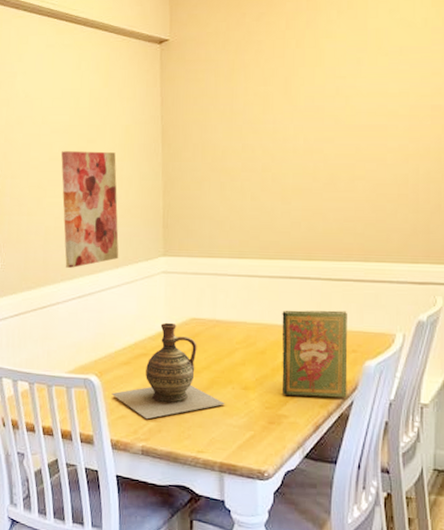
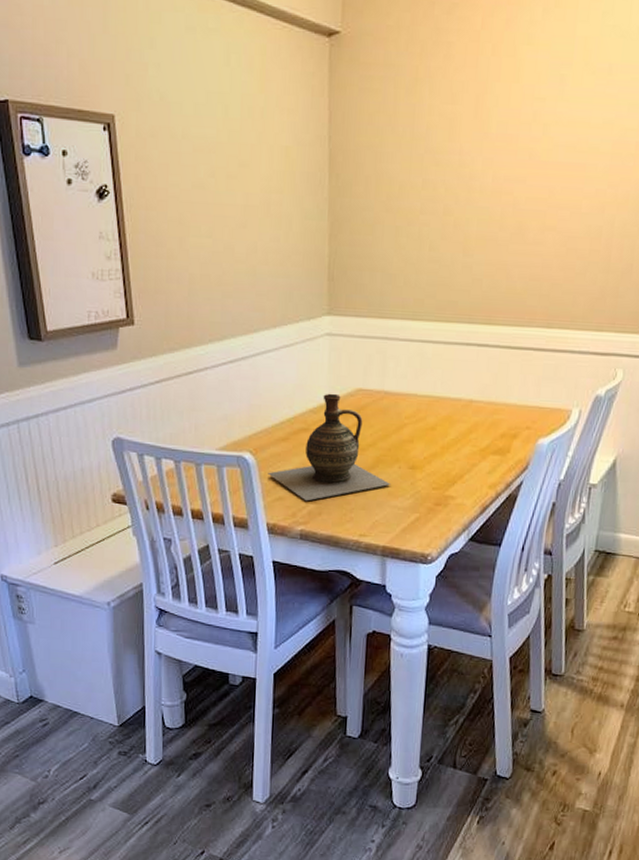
wall art: present [60,151,119,268] -> none [206,176,277,326]
book: present [282,310,348,398] -> none [451,381,524,479]

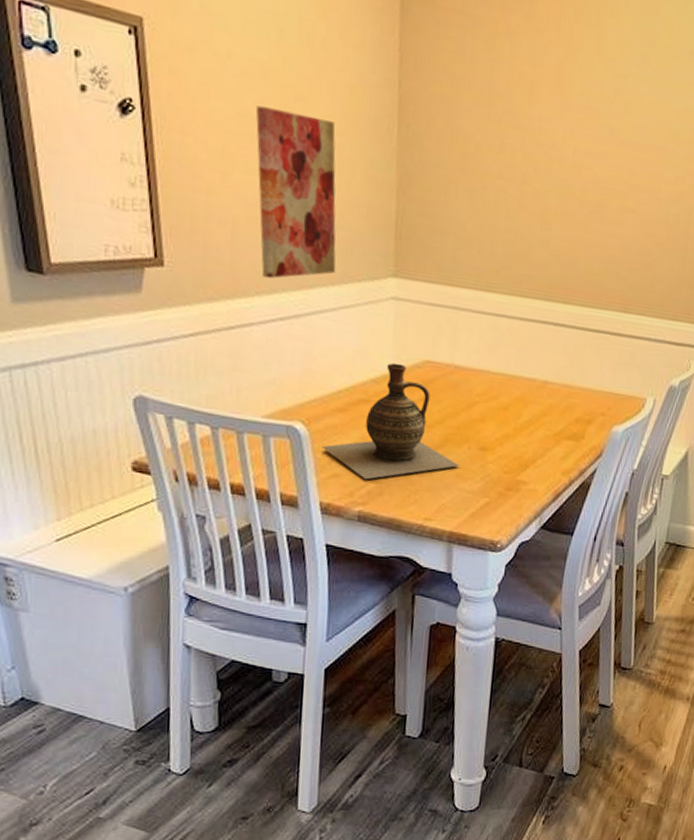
wall art: none [206,176,277,326] -> present [255,106,336,279]

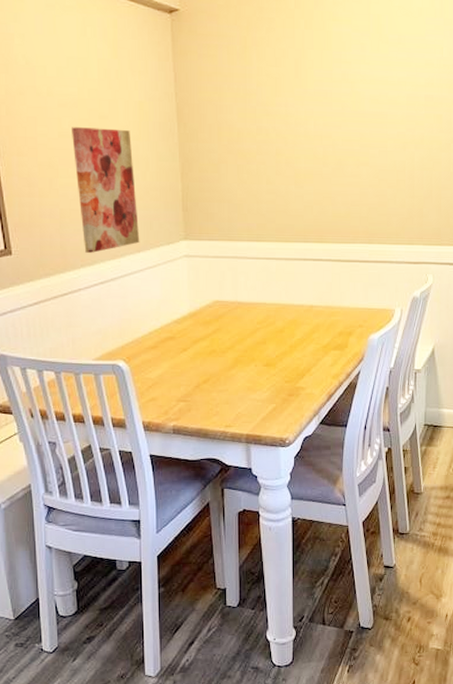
ceramic jug: present [322,362,460,480] -> none [140,306,250,400]

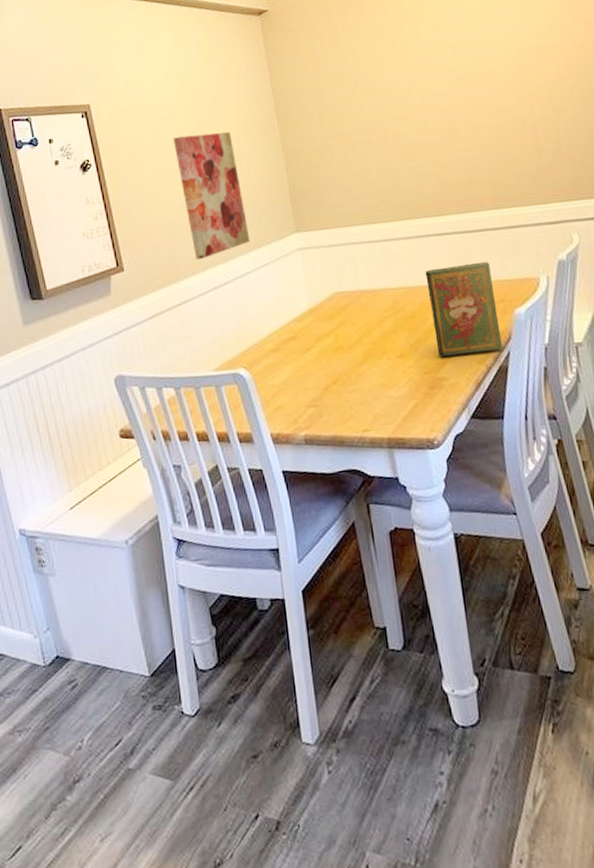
book: none [298,289,355,370] -> present [425,261,503,358]

